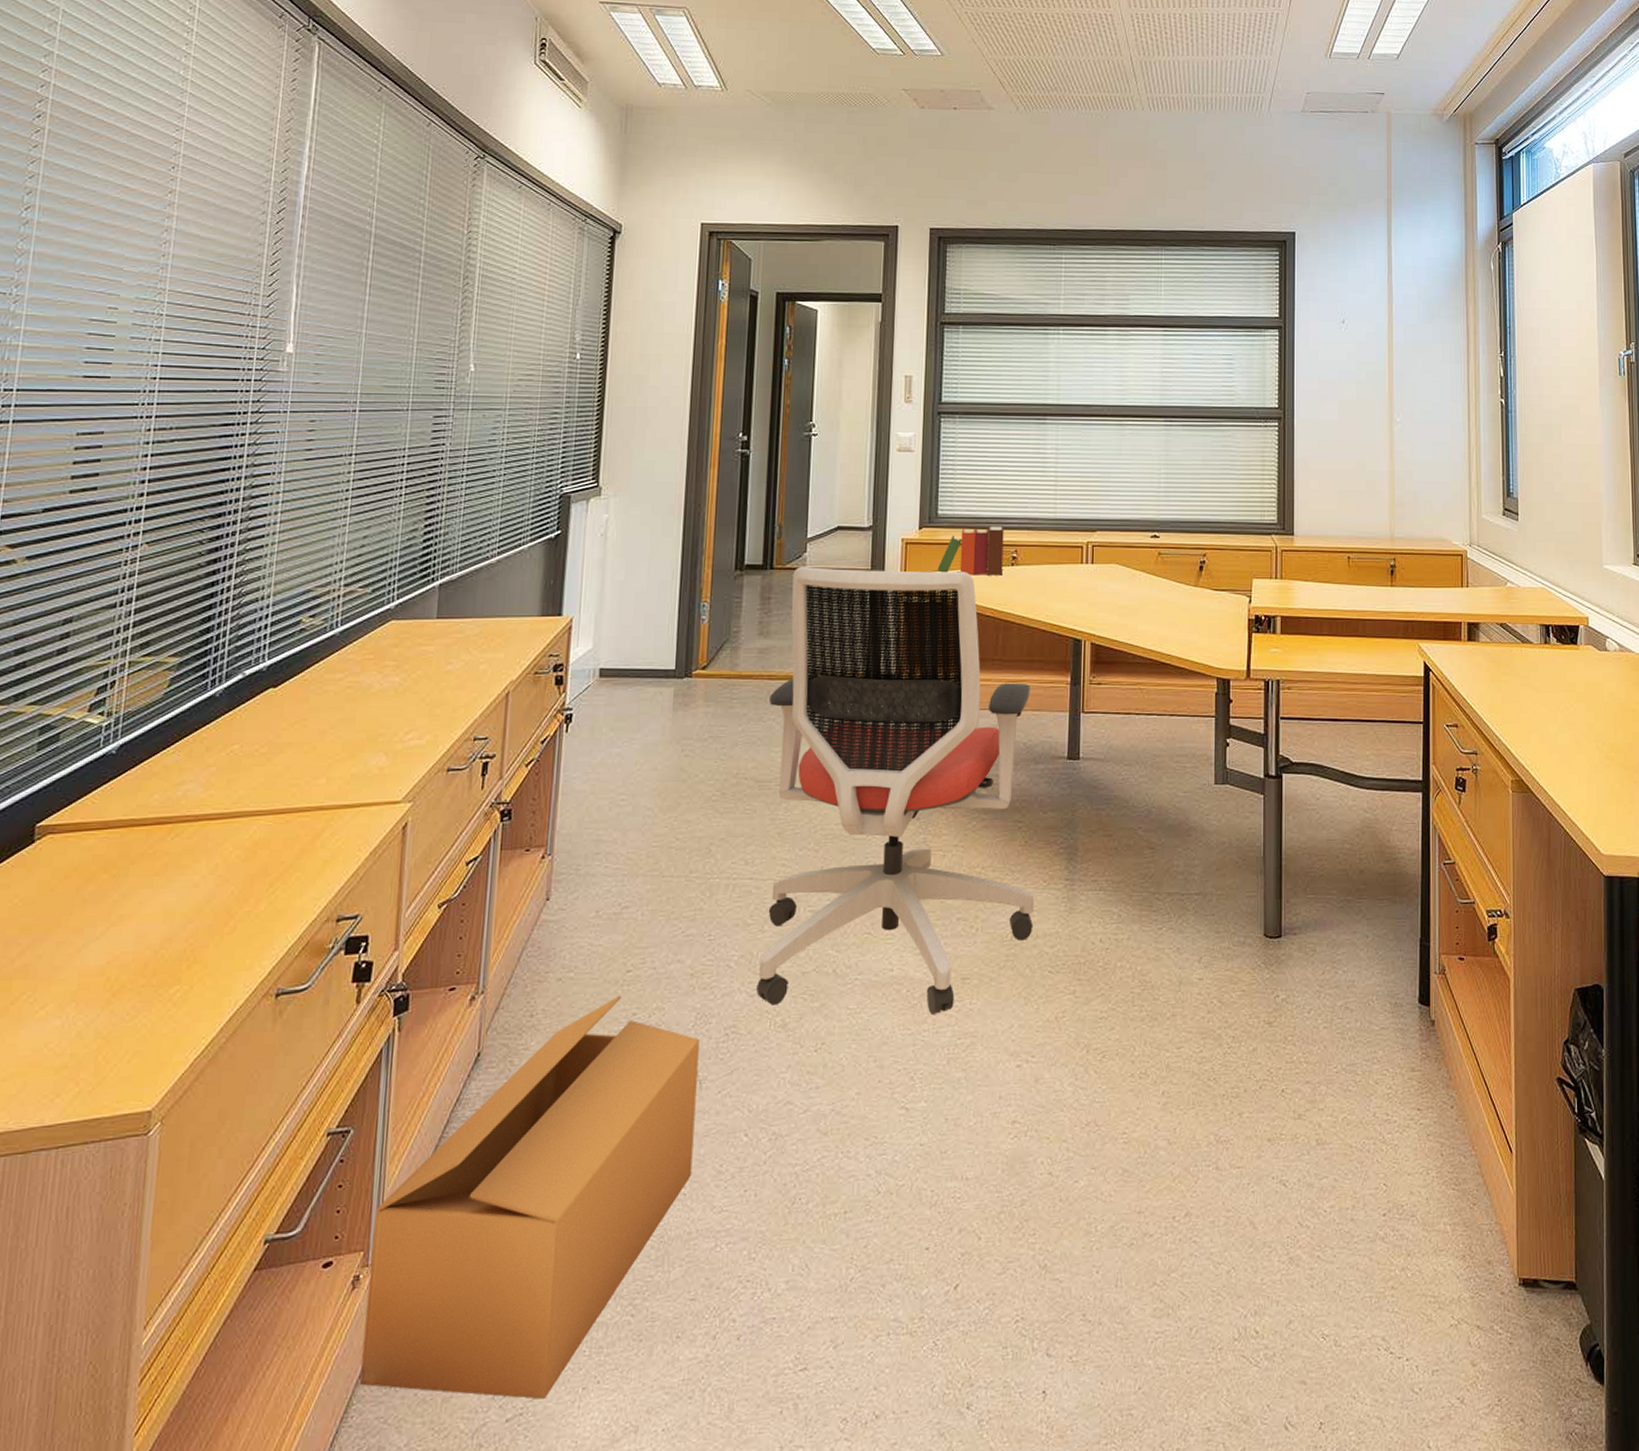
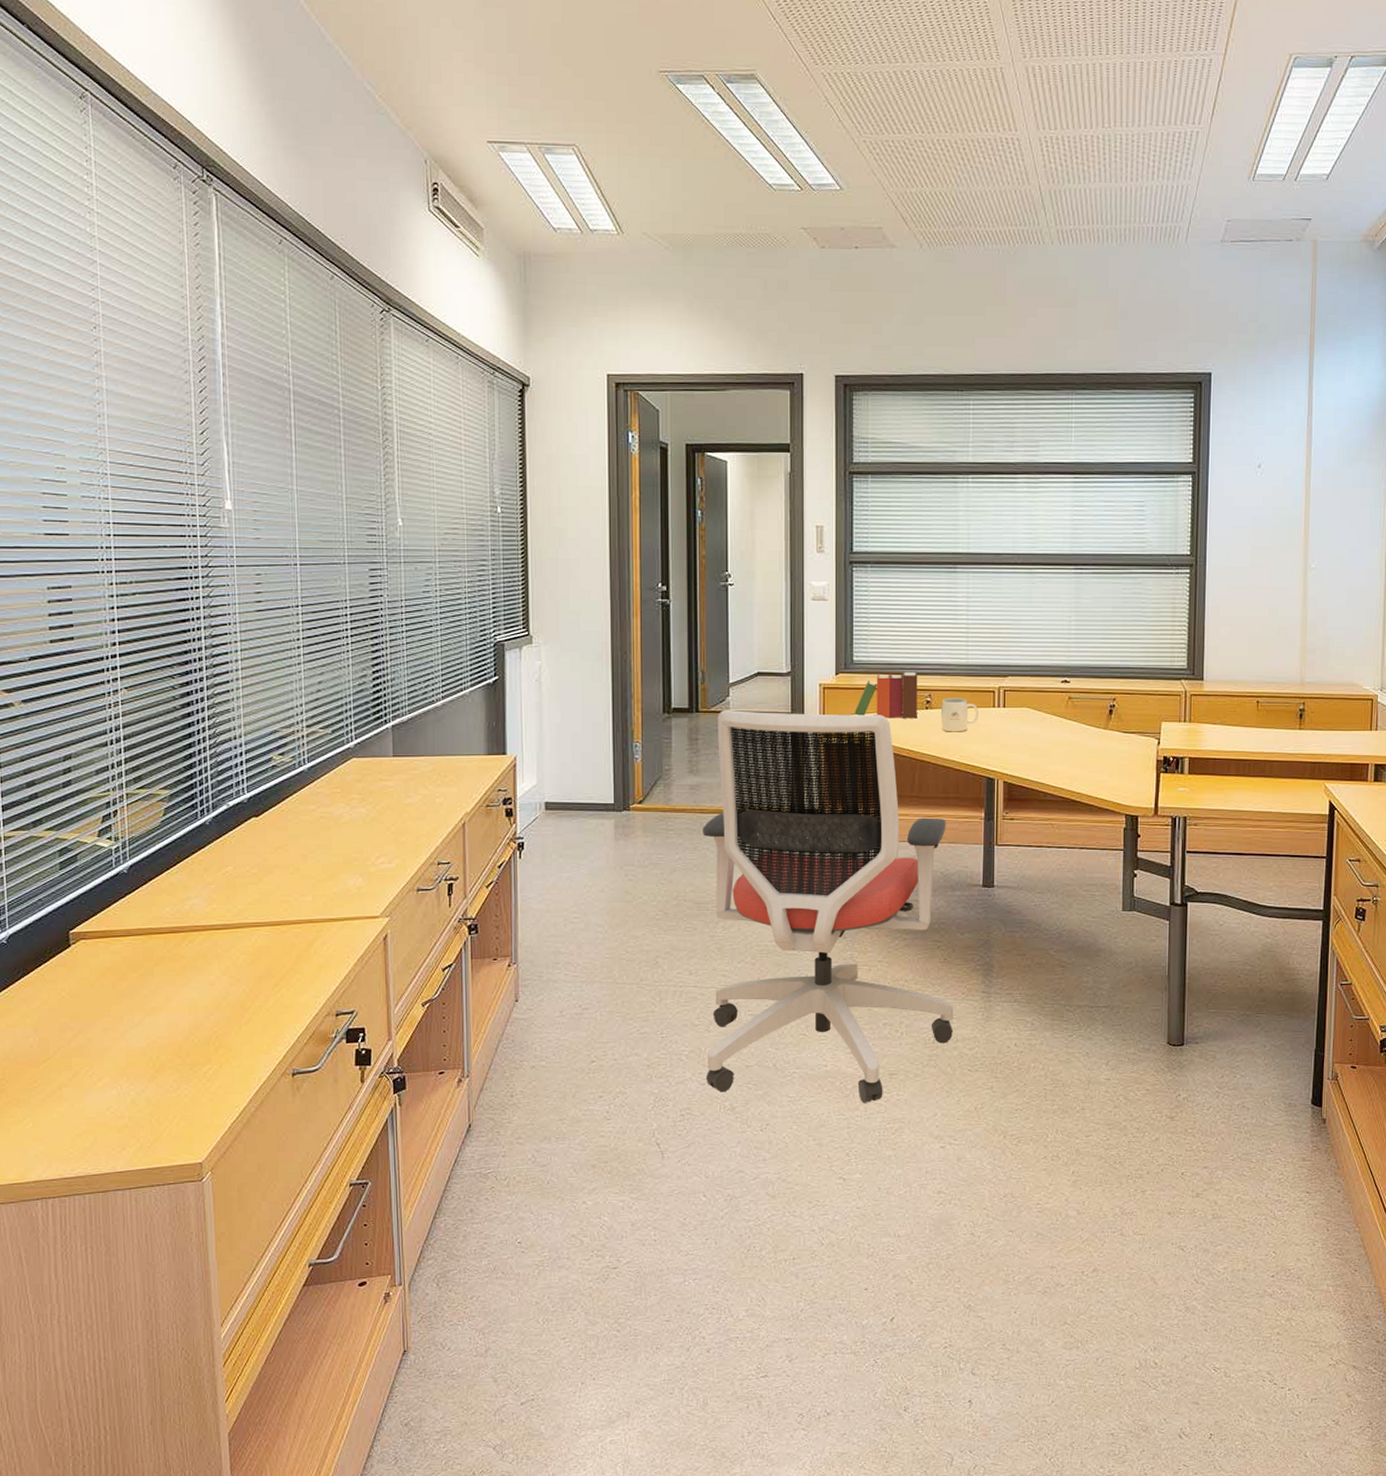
cardboard box: present [360,996,700,1399] -> none [396,1081,660,1389]
mug: none [1027,553,1066,590] -> present [941,697,979,732]

